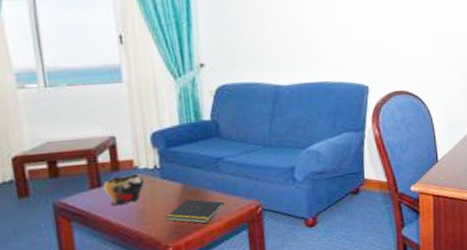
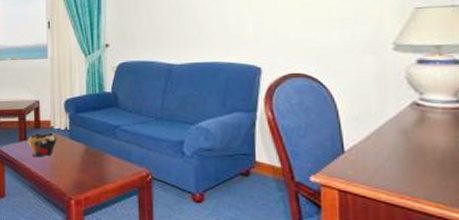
notepad: present [165,199,224,224] -> none [70,160,119,184]

